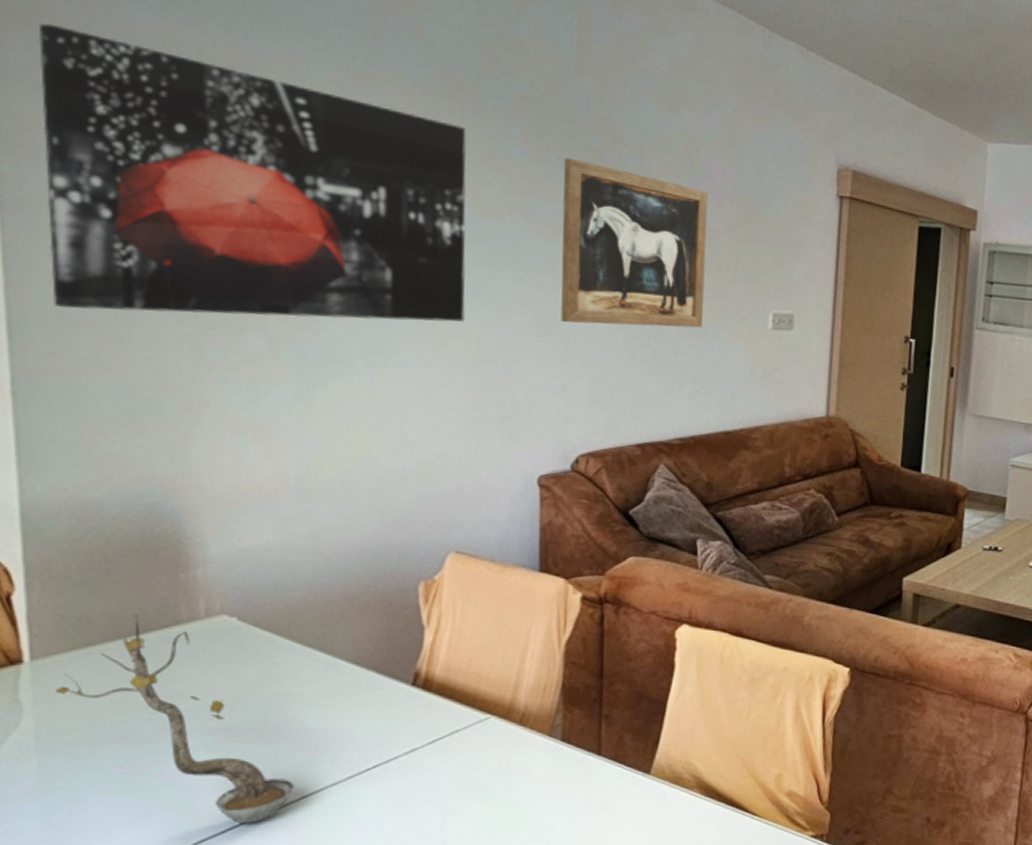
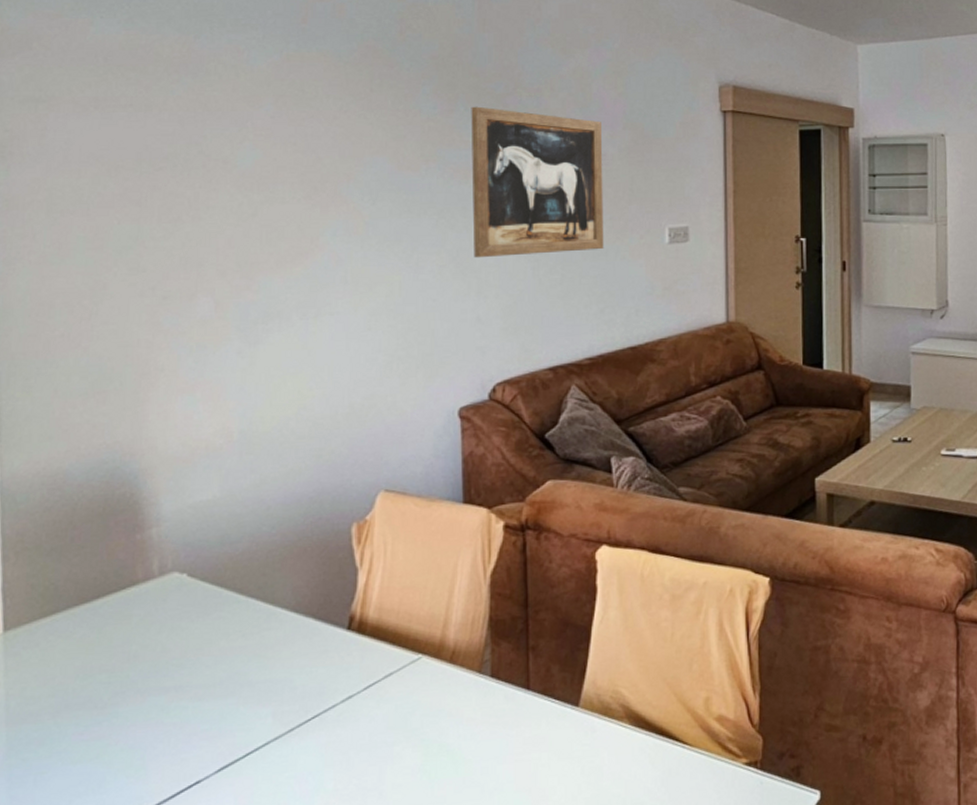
wall art: present [39,22,467,322] -> none [28,47,388,294]
plant: present [56,614,295,823] -> none [25,577,240,786]

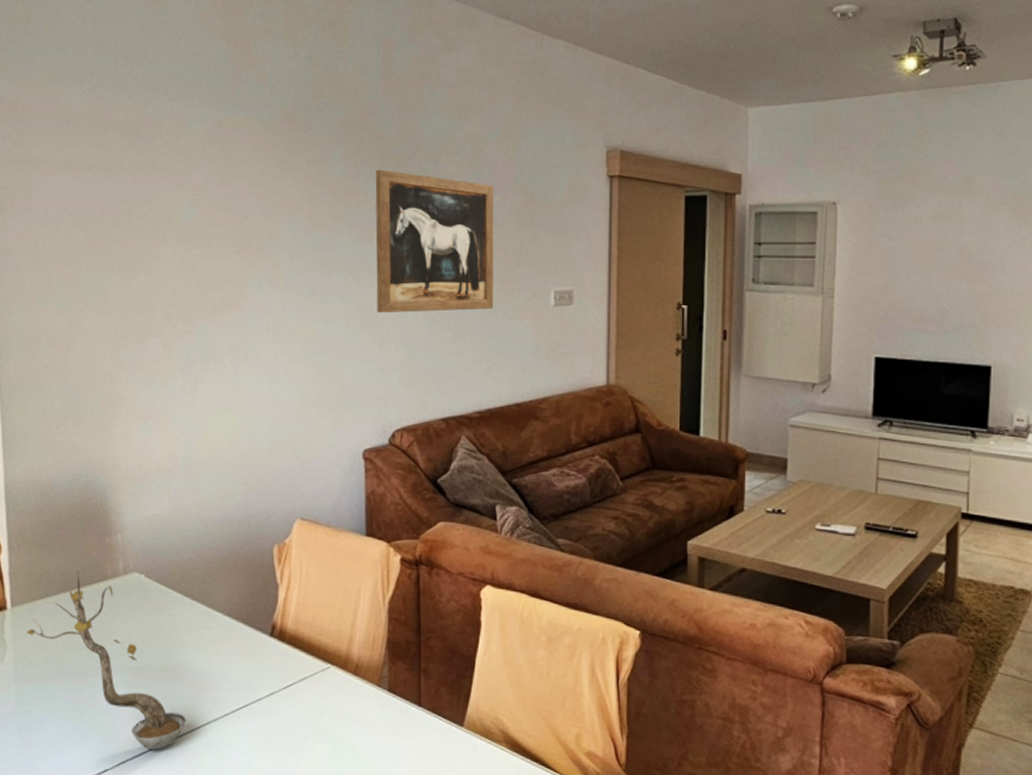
plant: none [25,577,240,786] -> present [27,571,187,750]

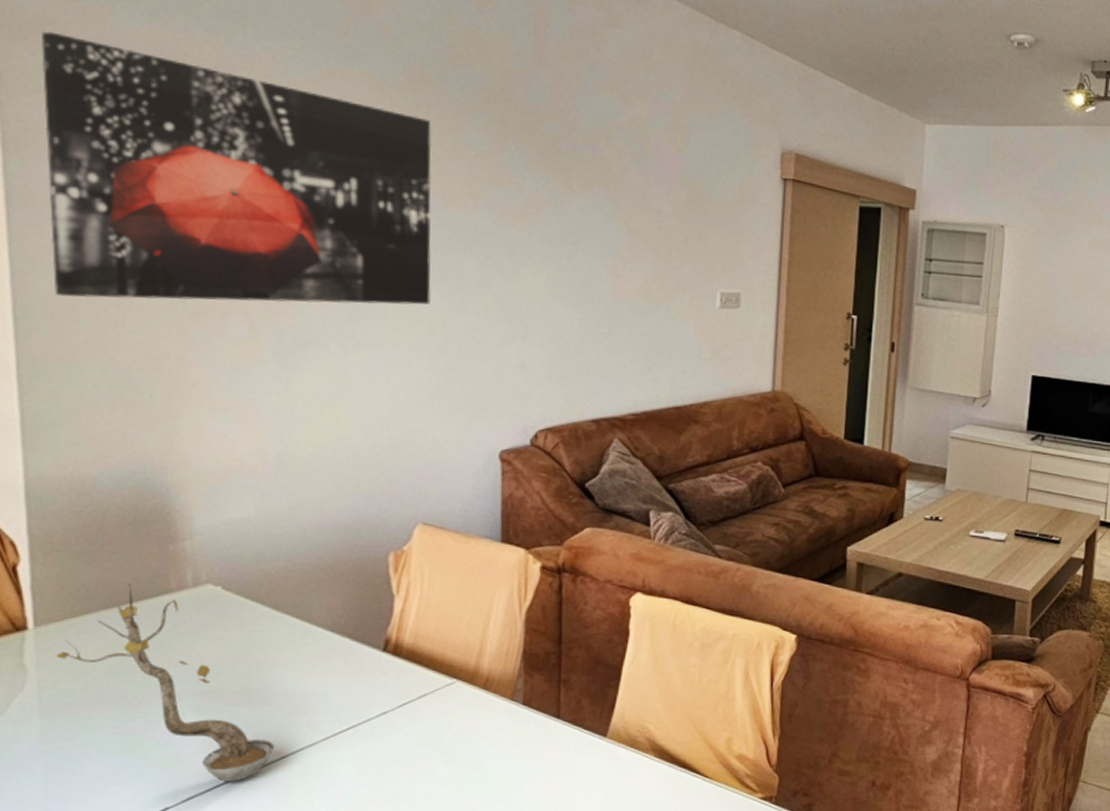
wall art: none [16,114,303,330] -> present [41,31,431,305]
wall art: present [375,169,494,313] -> none [520,146,658,308]

